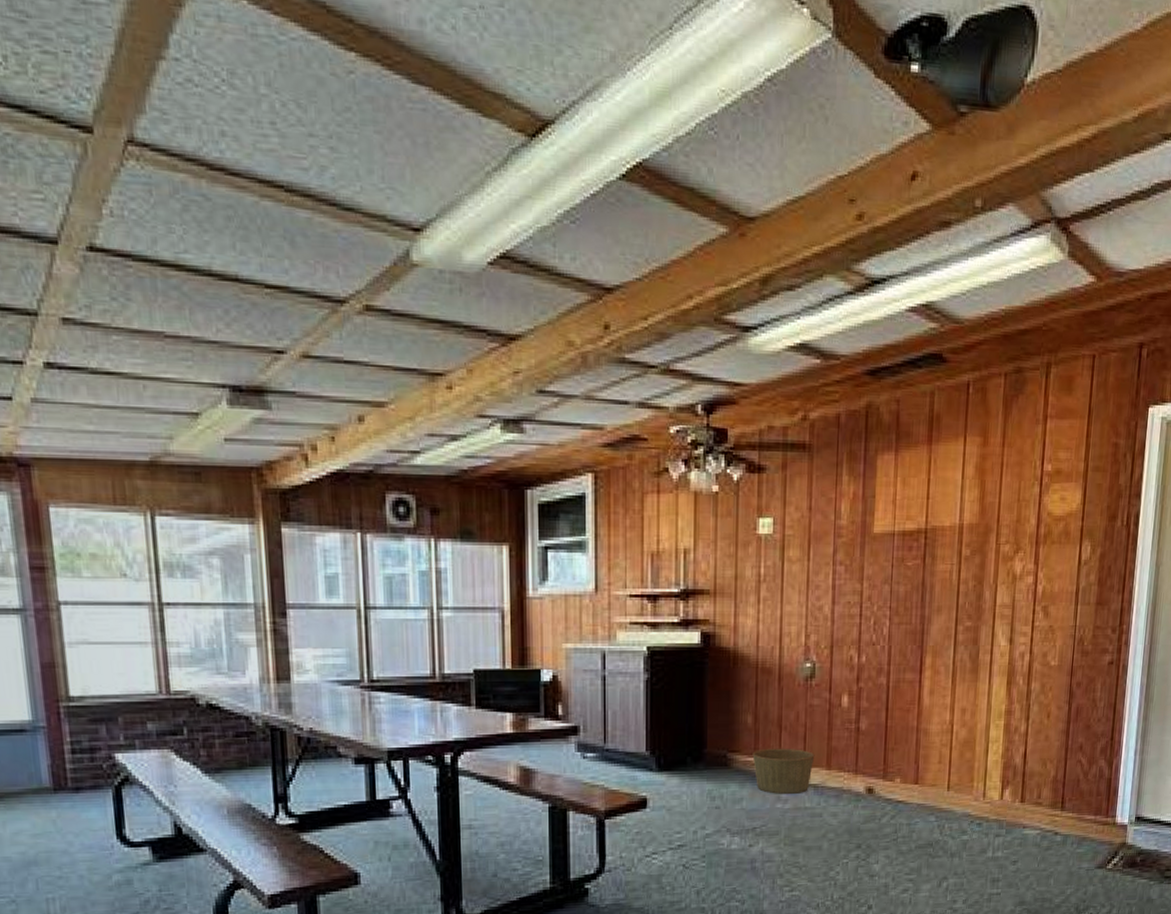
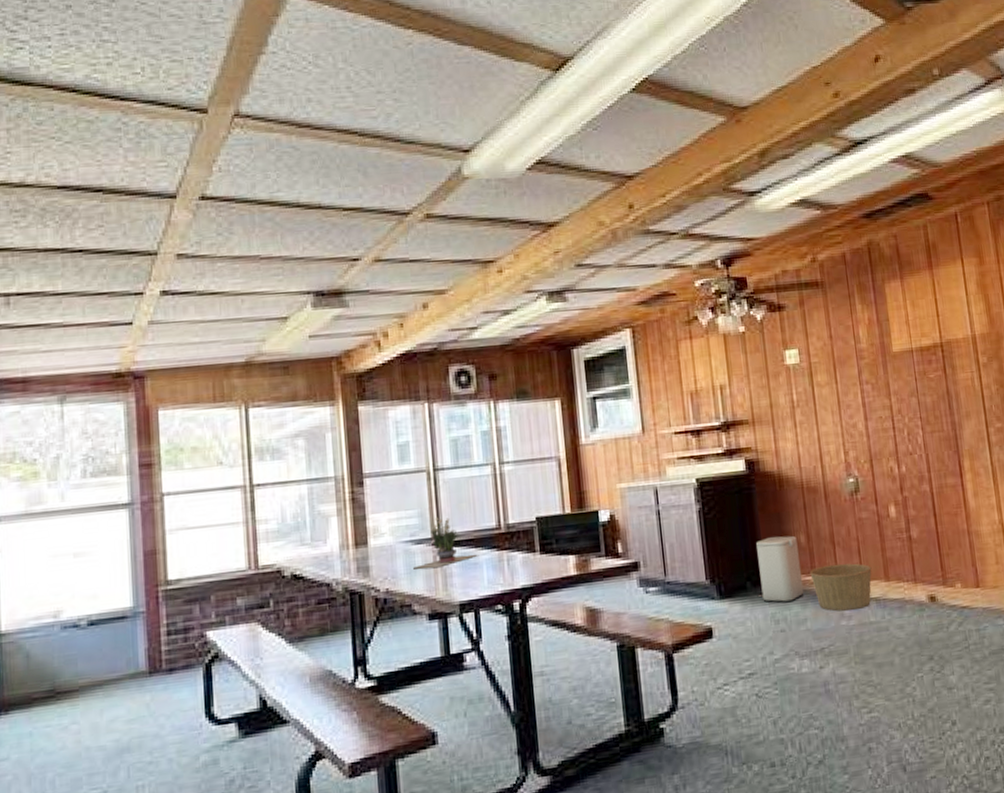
potted flower: none [339,659,410,712] -> present [413,517,478,569]
pedal bin: none [696,714,744,781] -> present [756,535,804,604]

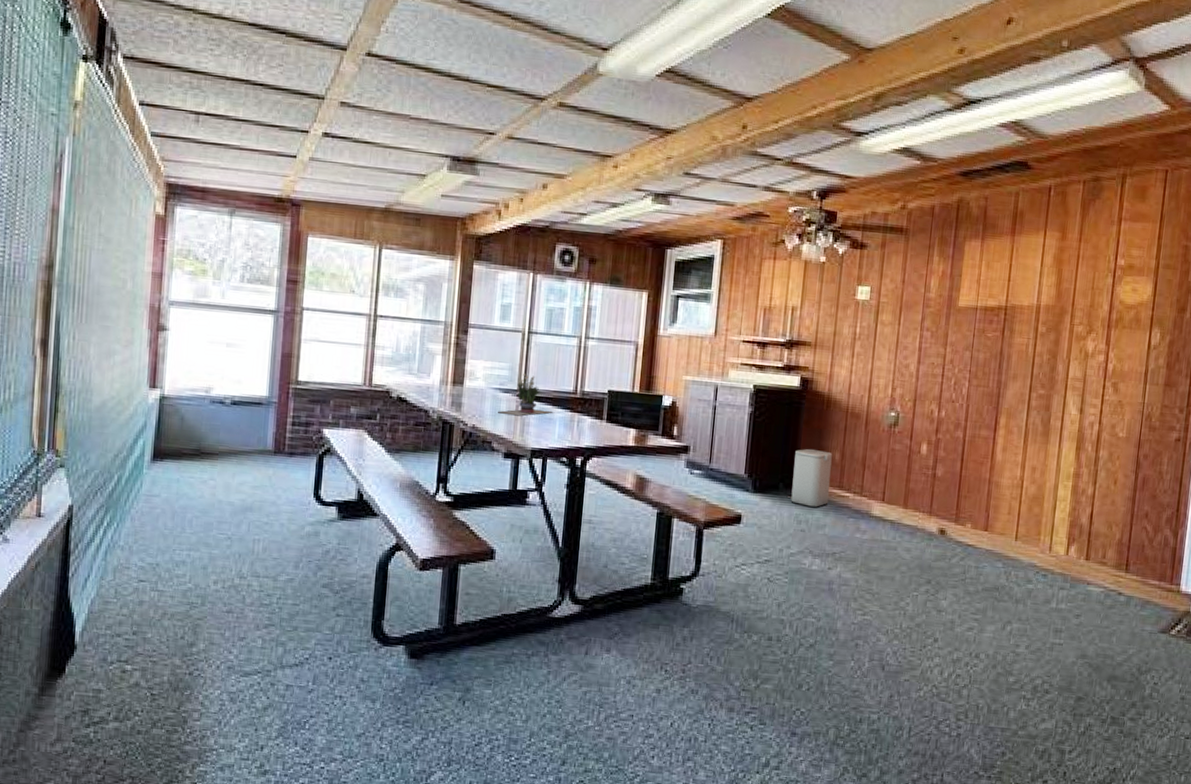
basket: present [810,563,872,612] -> none [837,483,894,528]

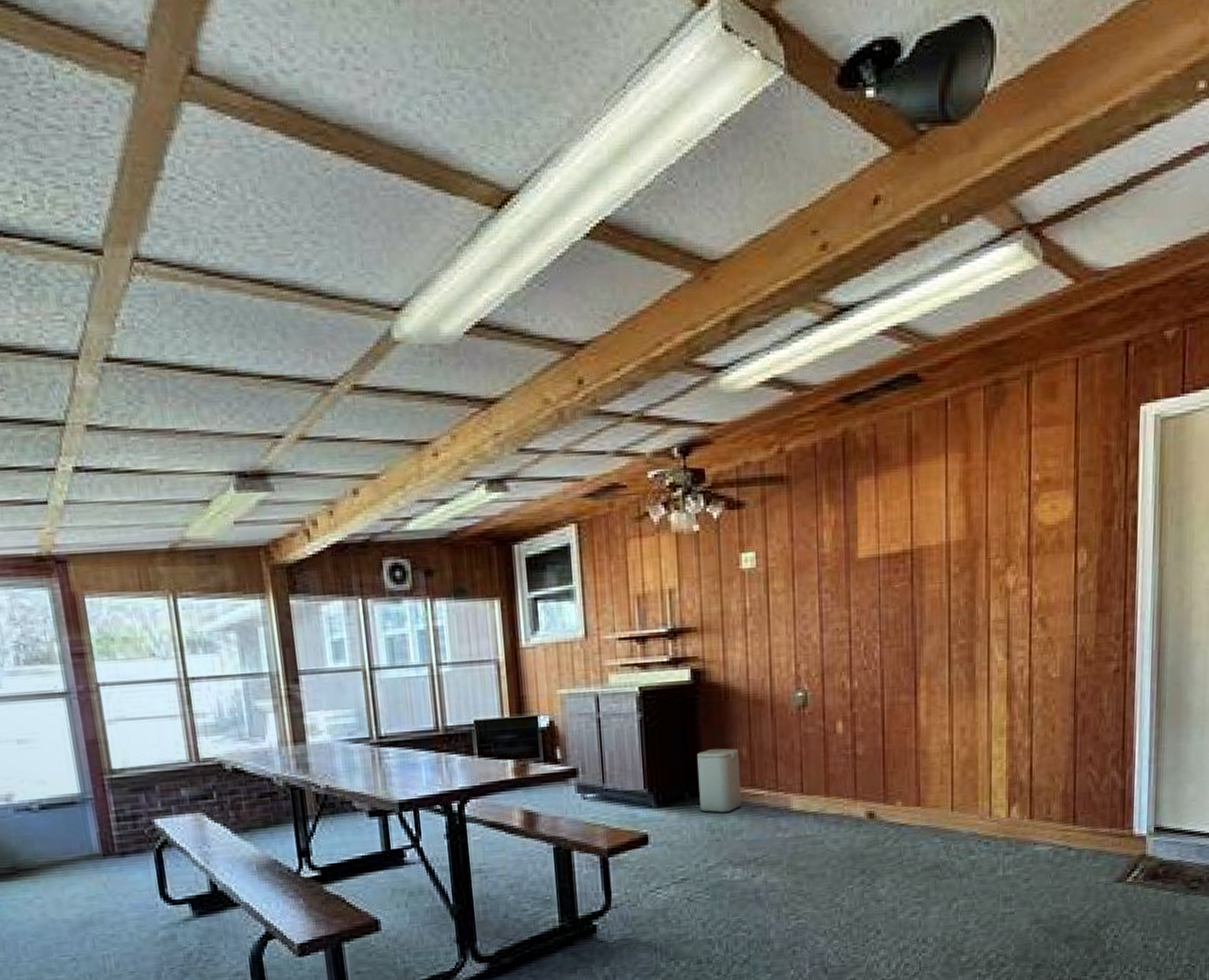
potted flower: present [498,373,554,416] -> none [352,717,416,768]

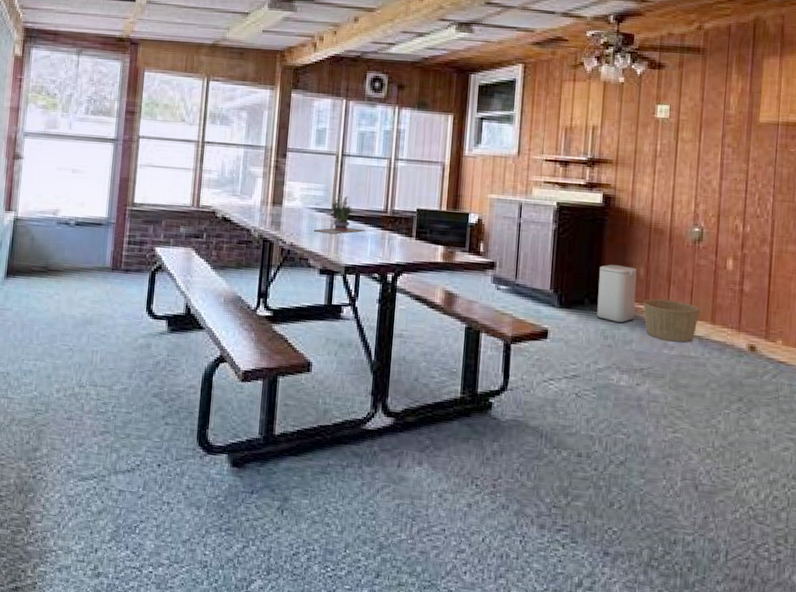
potted flower: none [352,717,416,768] -> present [314,193,366,234]
basket: none [749,778,813,825] -> present [643,299,700,344]

